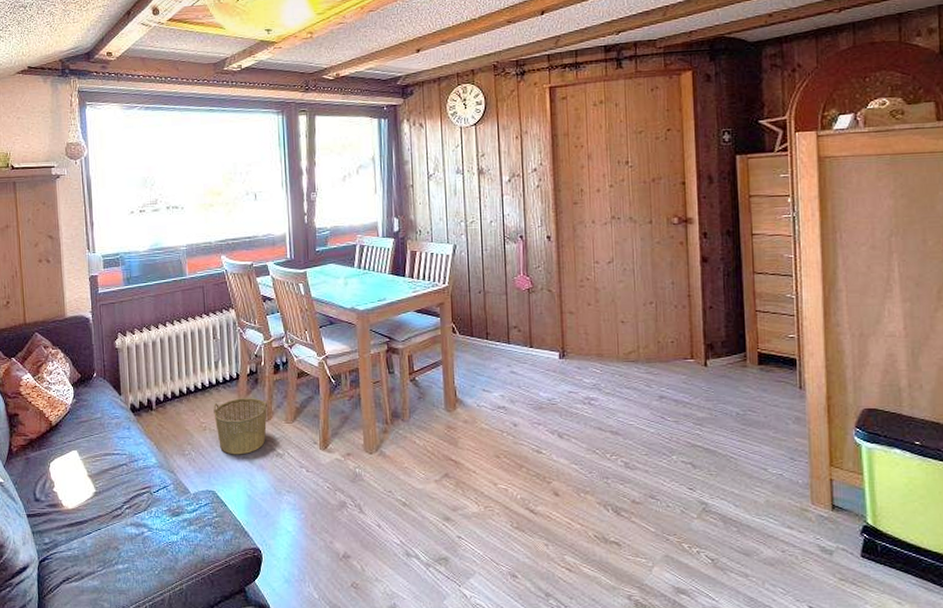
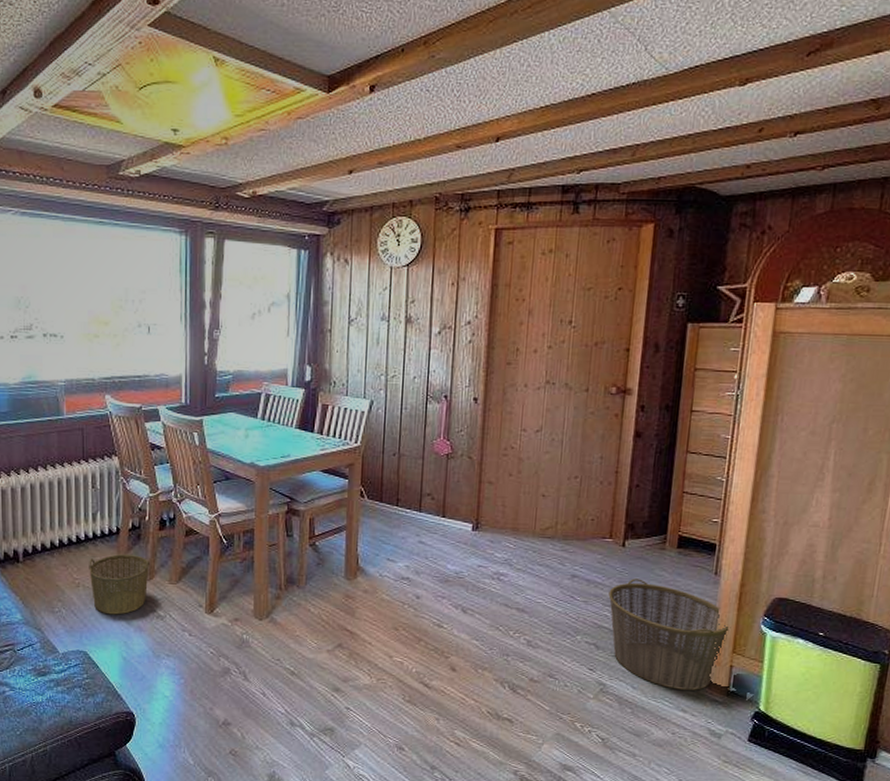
basket: none [698,396,824,507] -> present [608,578,731,691]

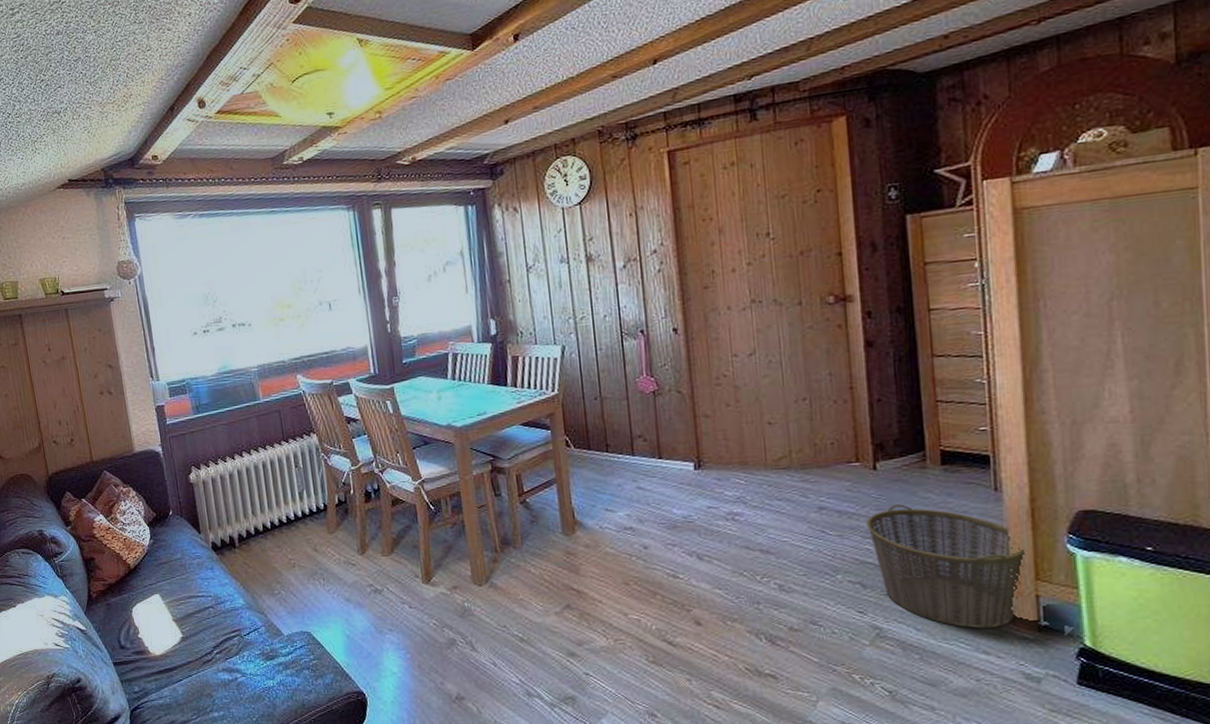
basket: present [89,554,151,615] -> none [301,530,362,593]

